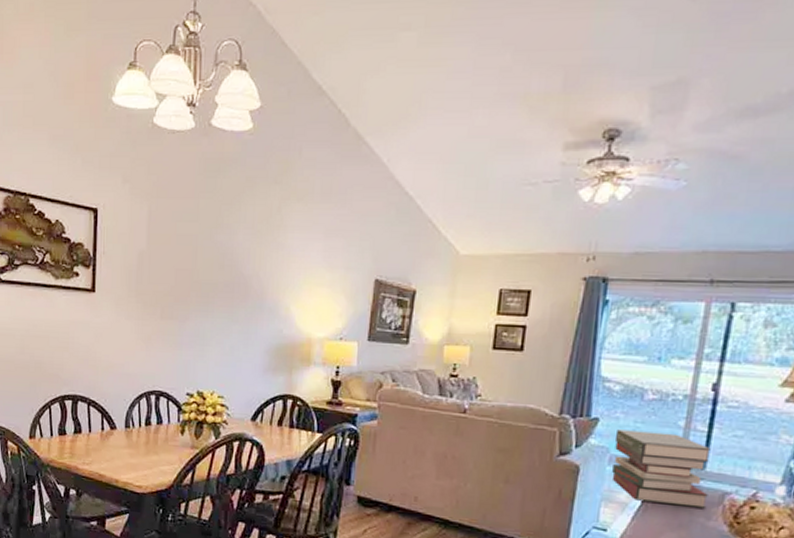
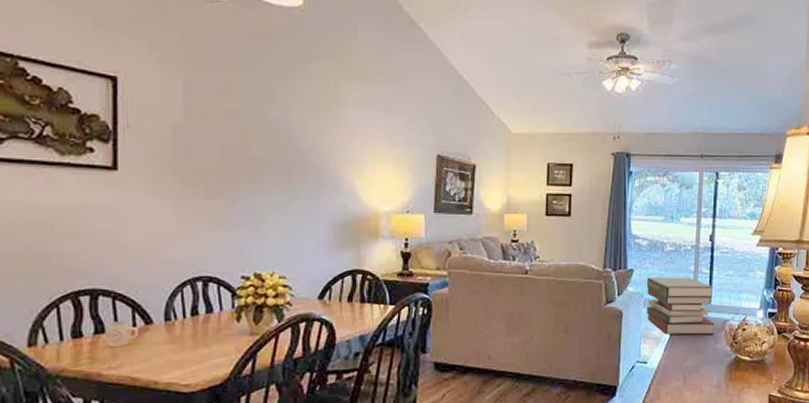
mug: none [82,423,106,447] -> present [106,320,139,348]

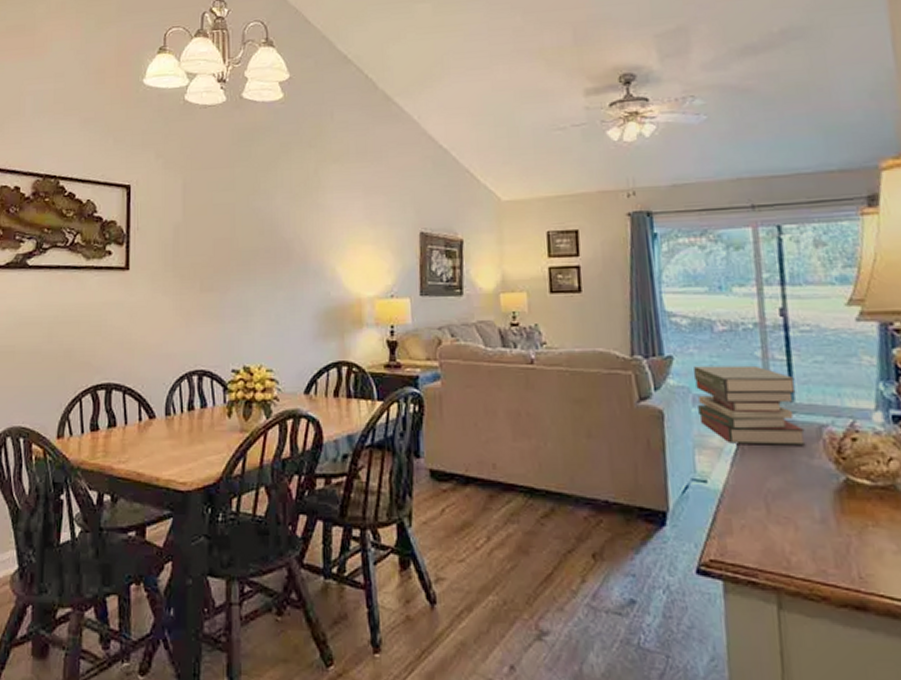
mug: present [106,320,139,348] -> none [117,414,144,442]

